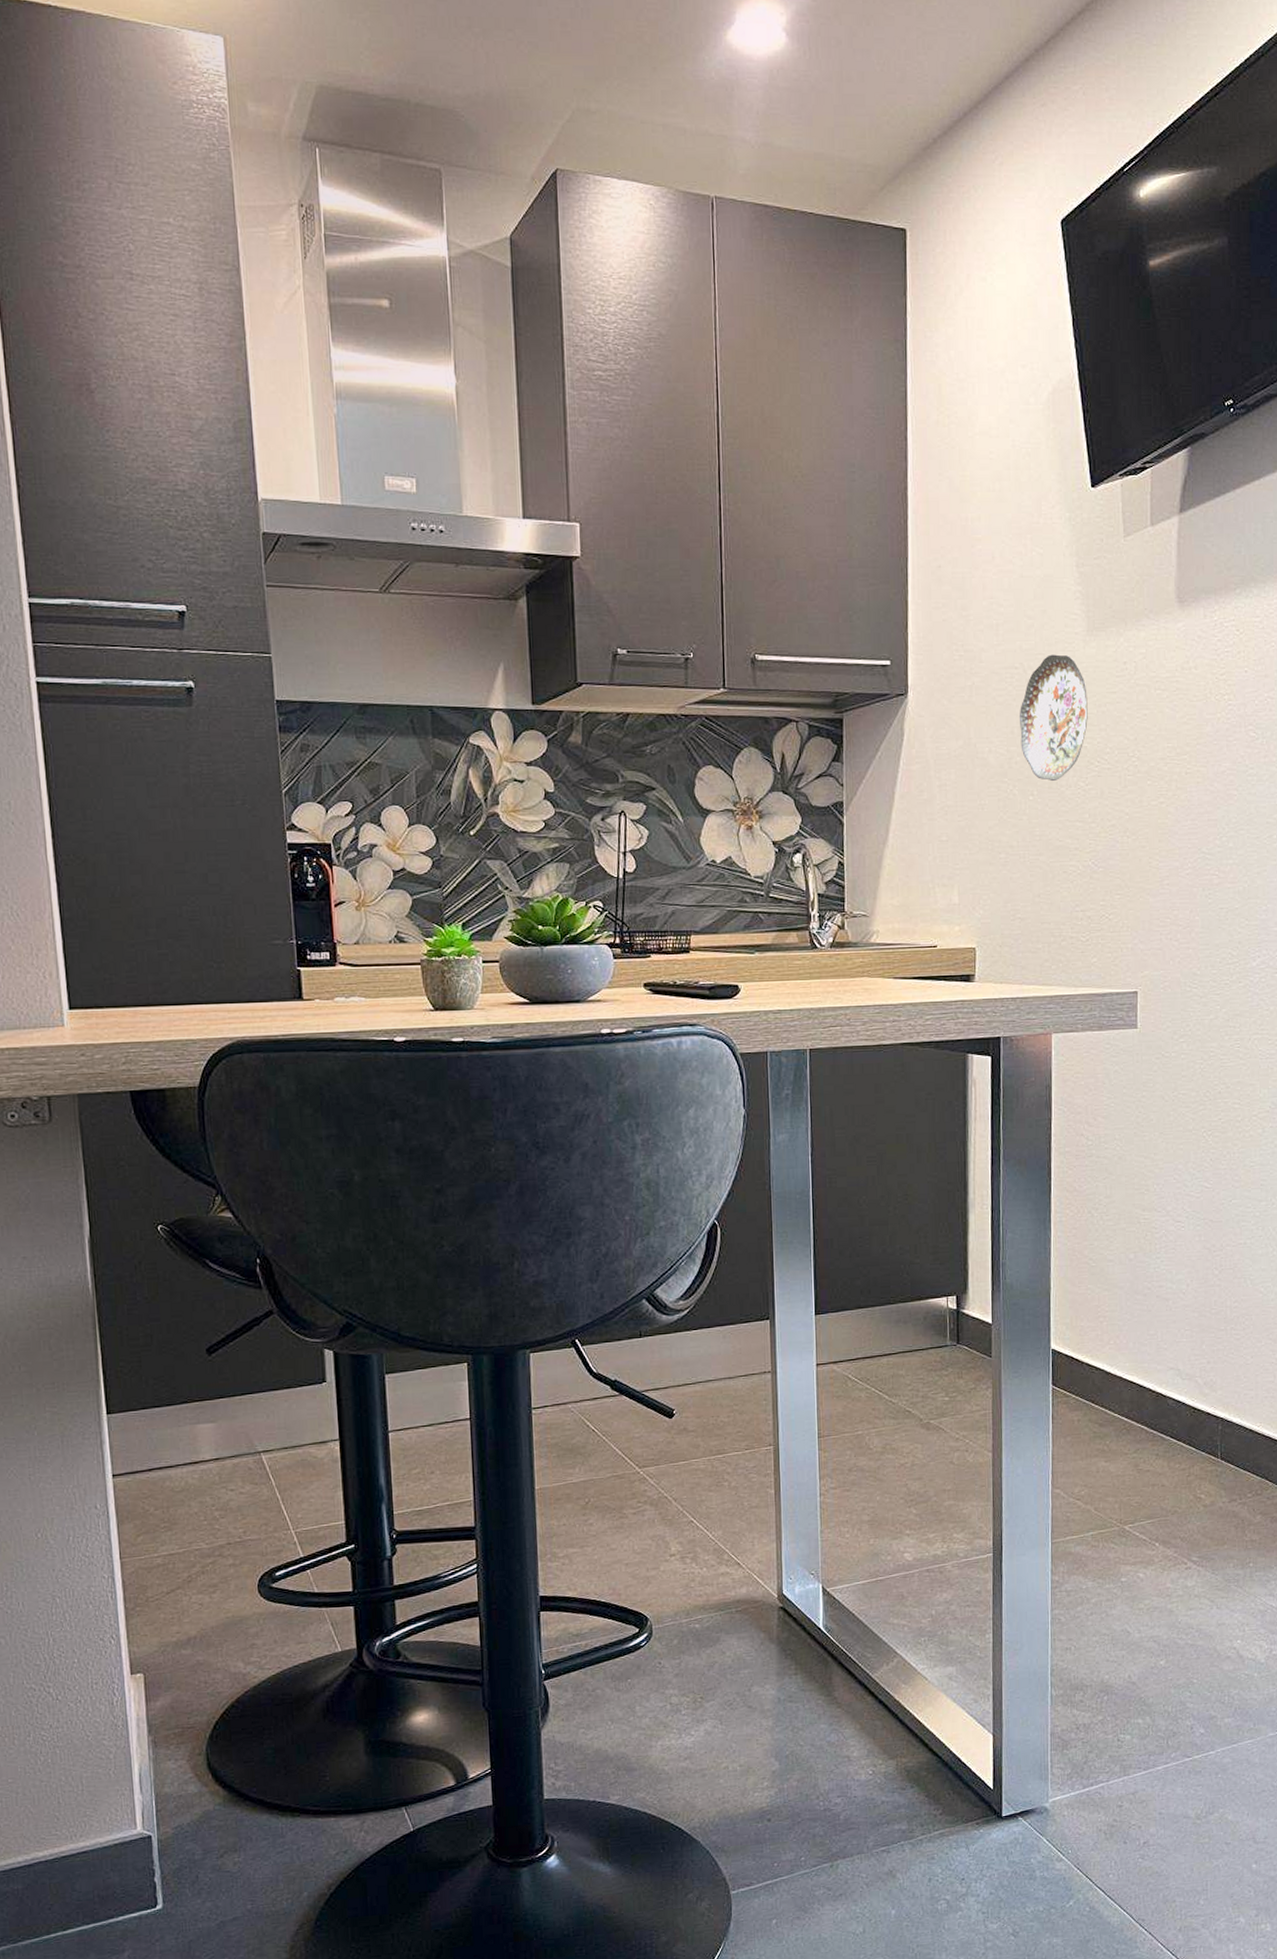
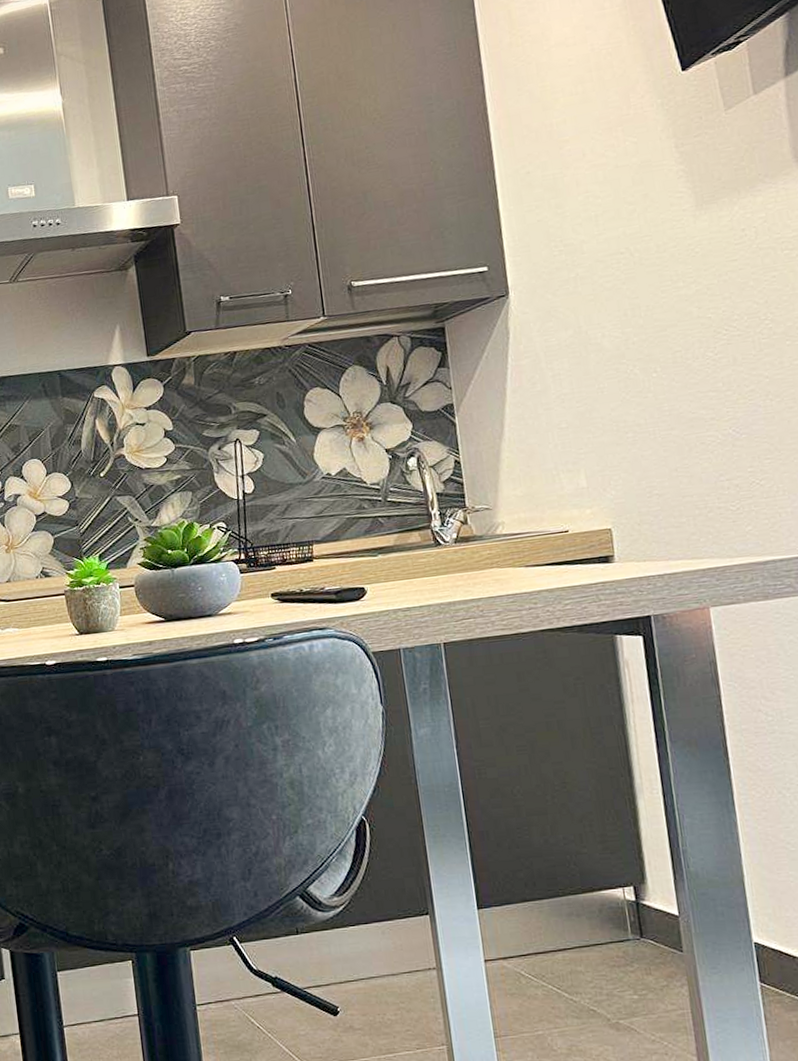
decorative plate: present [1020,654,1088,782] -> none [631,232,709,356]

